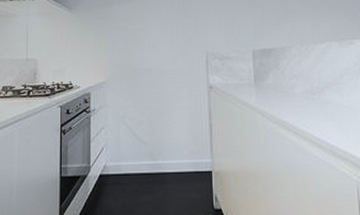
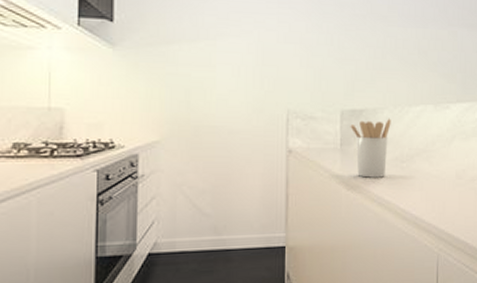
utensil holder: none [262,55,299,109] -> present [350,118,391,178]

